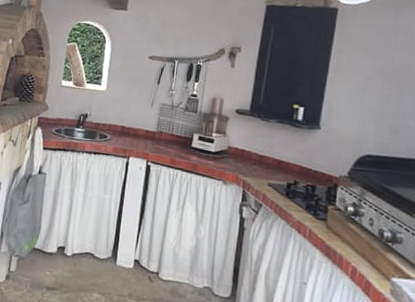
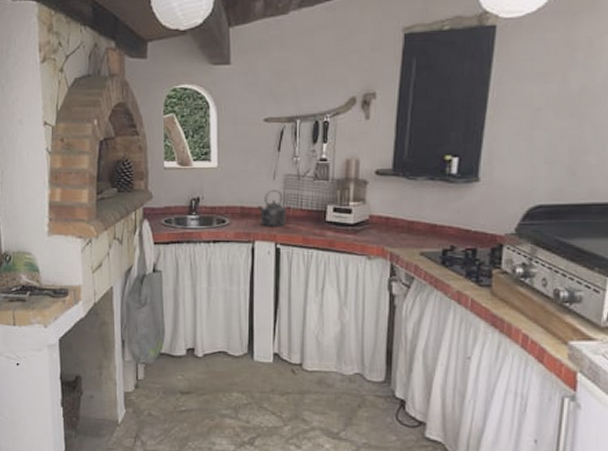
kettle: none [134,115,159,148] -> present [256,189,286,227]

